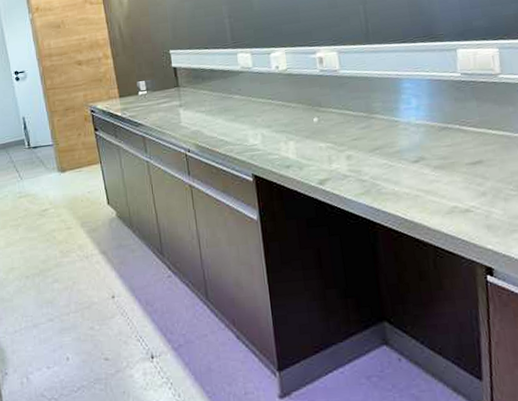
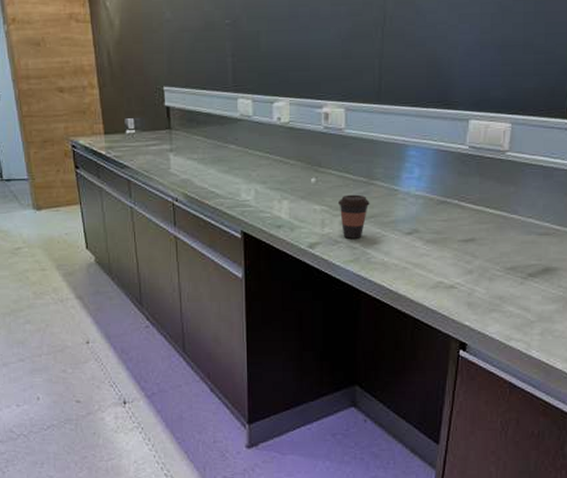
coffee cup: none [341,129,373,172] -> present [337,194,370,239]

